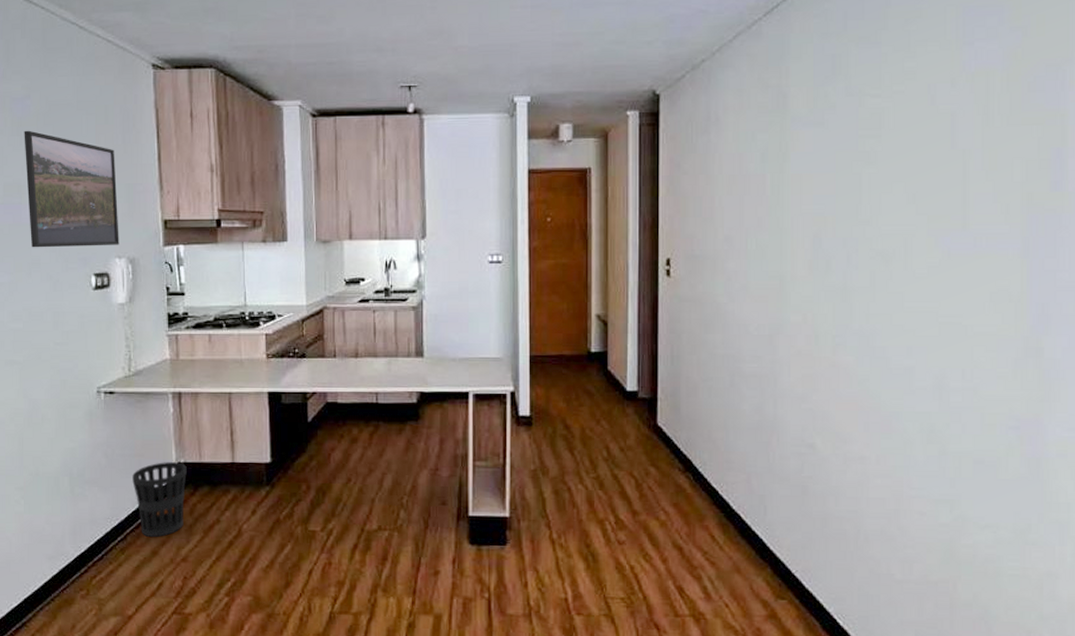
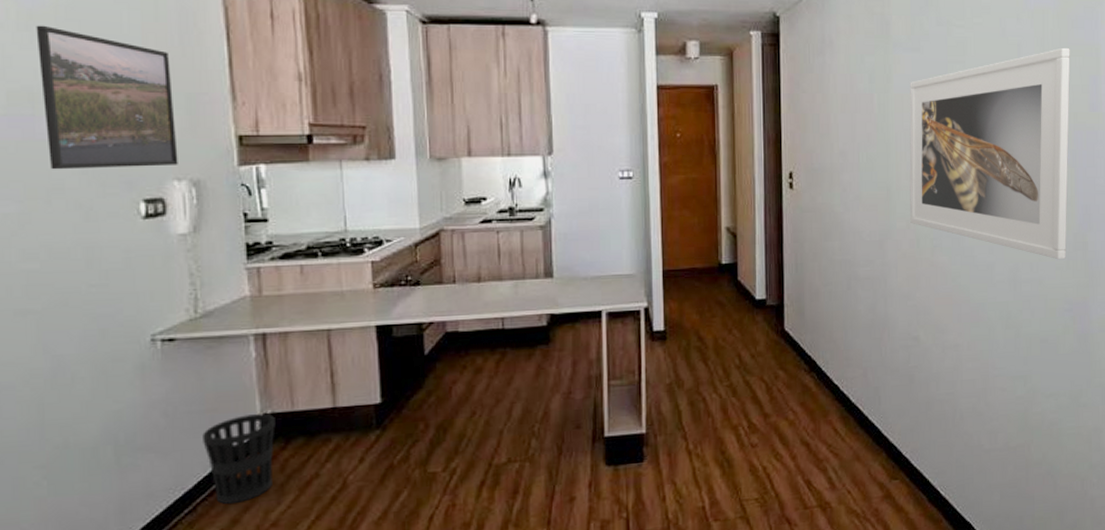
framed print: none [807,115,1024,367] -> present [909,47,1070,260]

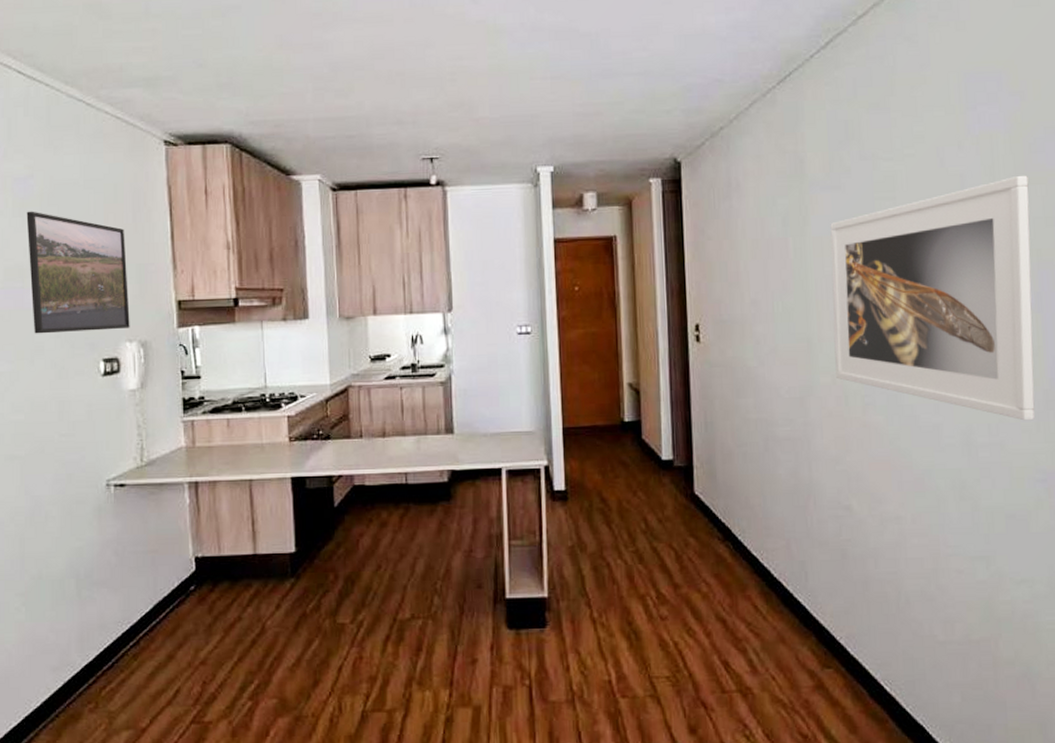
wastebasket: present [202,413,276,504] -> none [145,557,205,640]

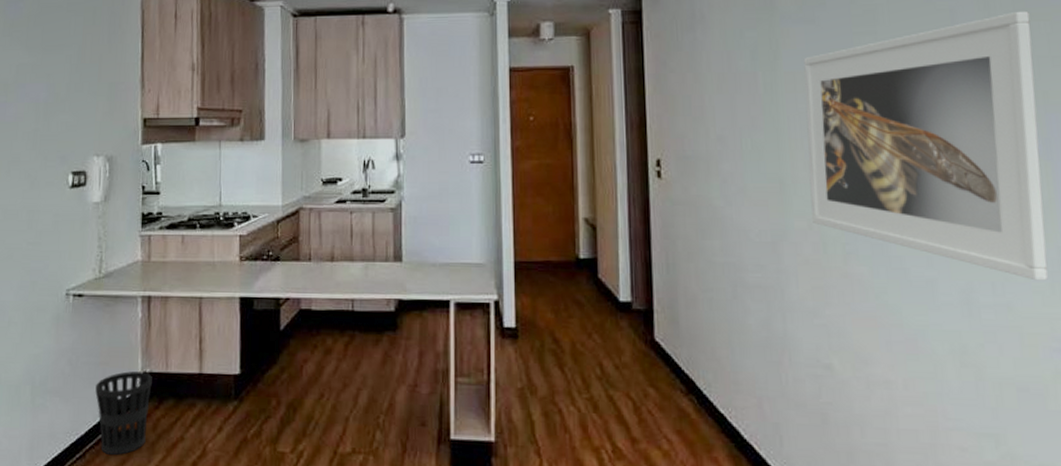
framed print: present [26,211,130,334] -> none [12,31,100,146]
wastebasket: none [145,557,205,640] -> present [95,371,152,455]

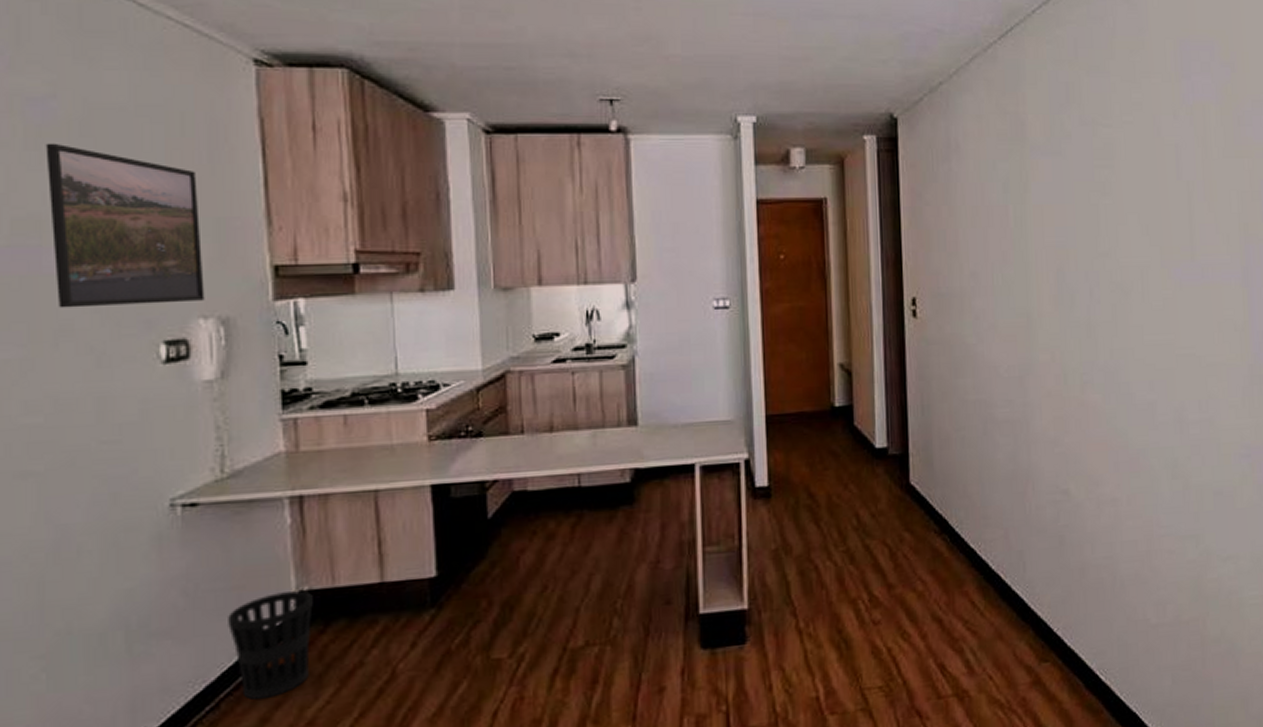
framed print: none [12,31,100,146] -> present [45,143,205,308]
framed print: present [803,11,1049,281] -> none [1050,148,1241,397]

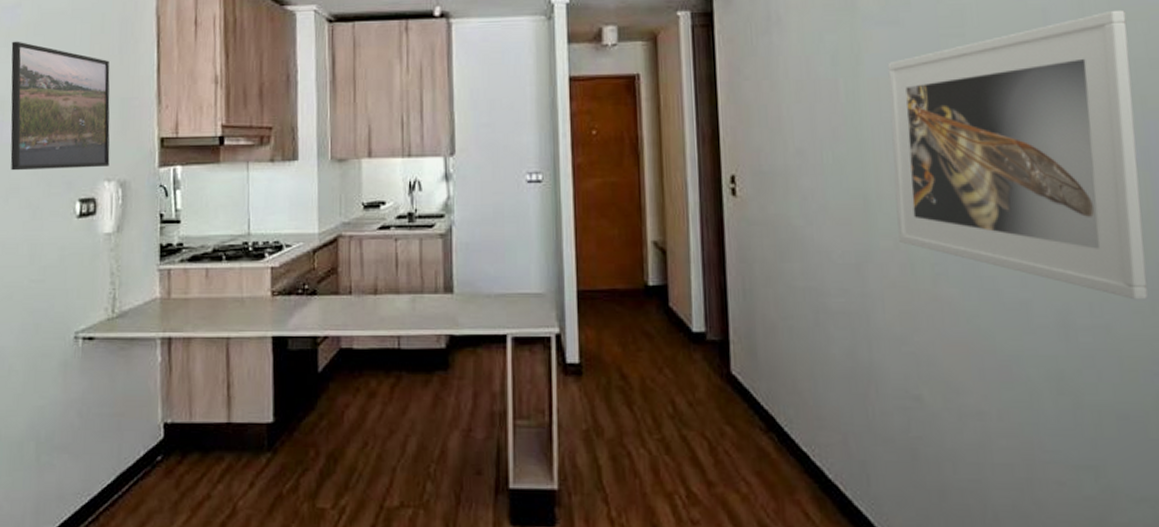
wastebasket: present [228,590,313,700] -> none [109,423,174,517]
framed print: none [1050,148,1241,397] -> present [887,9,1148,300]

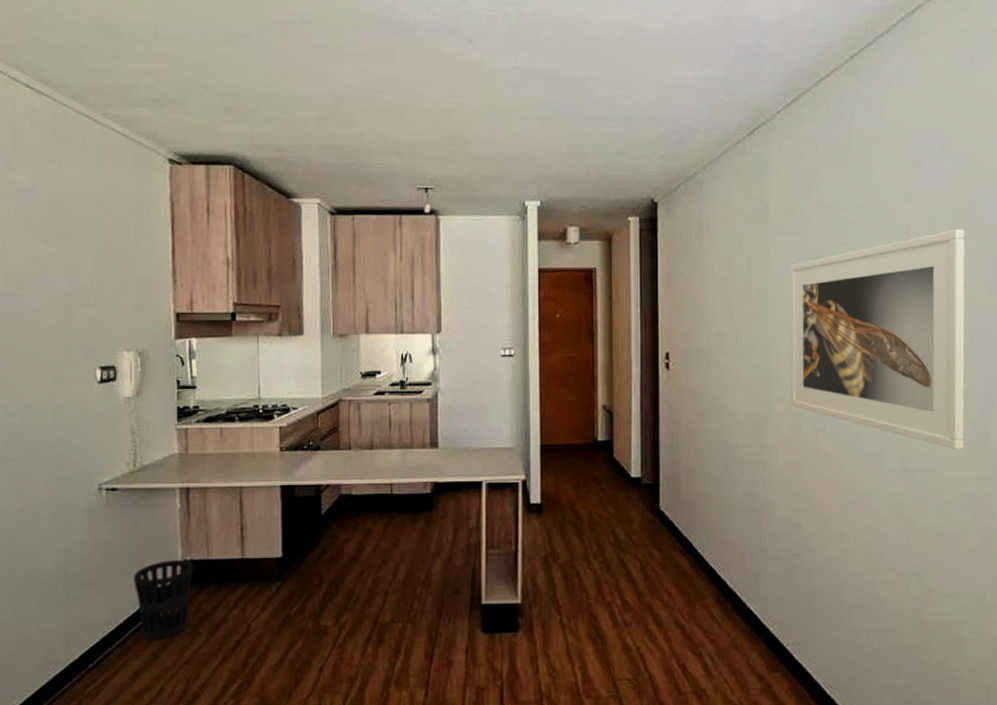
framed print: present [10,41,110,171] -> none [28,221,128,340]
wastebasket: none [109,423,174,517] -> present [134,560,193,640]

